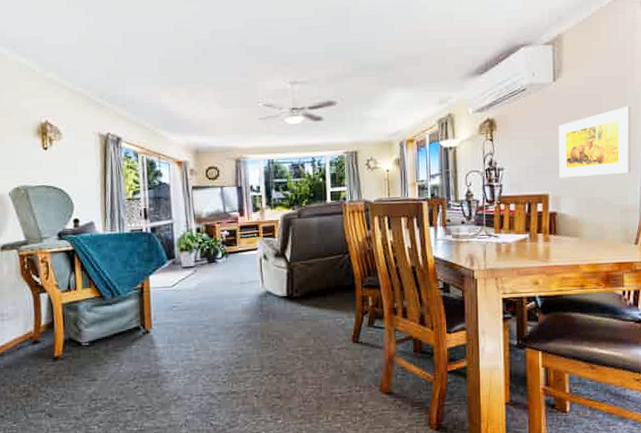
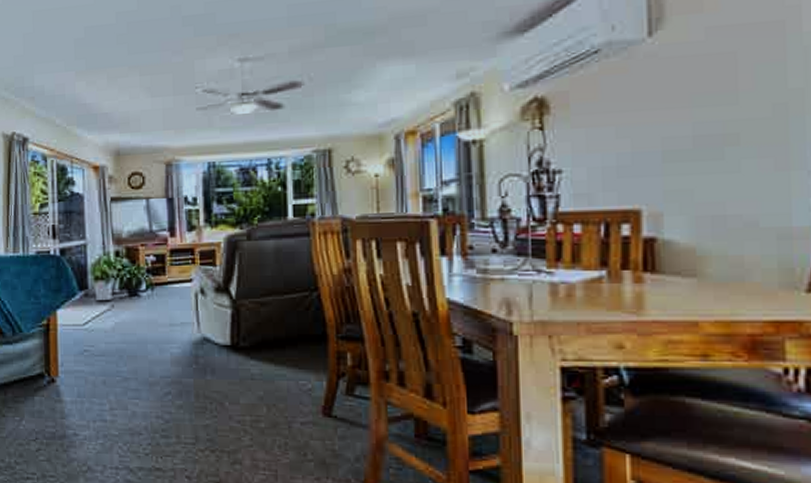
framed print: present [558,106,632,178] -> none [658,67,798,185]

